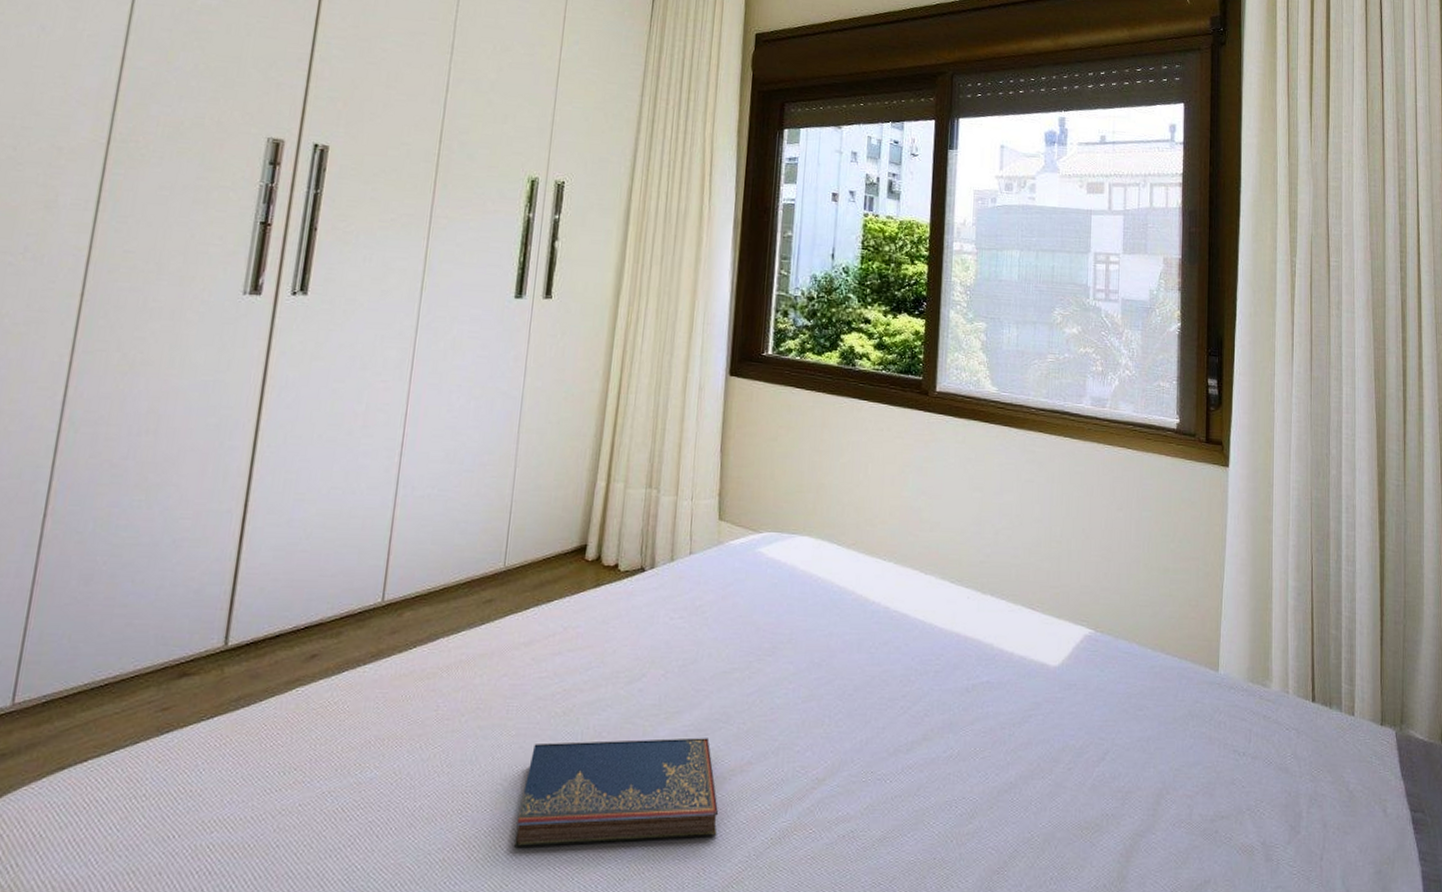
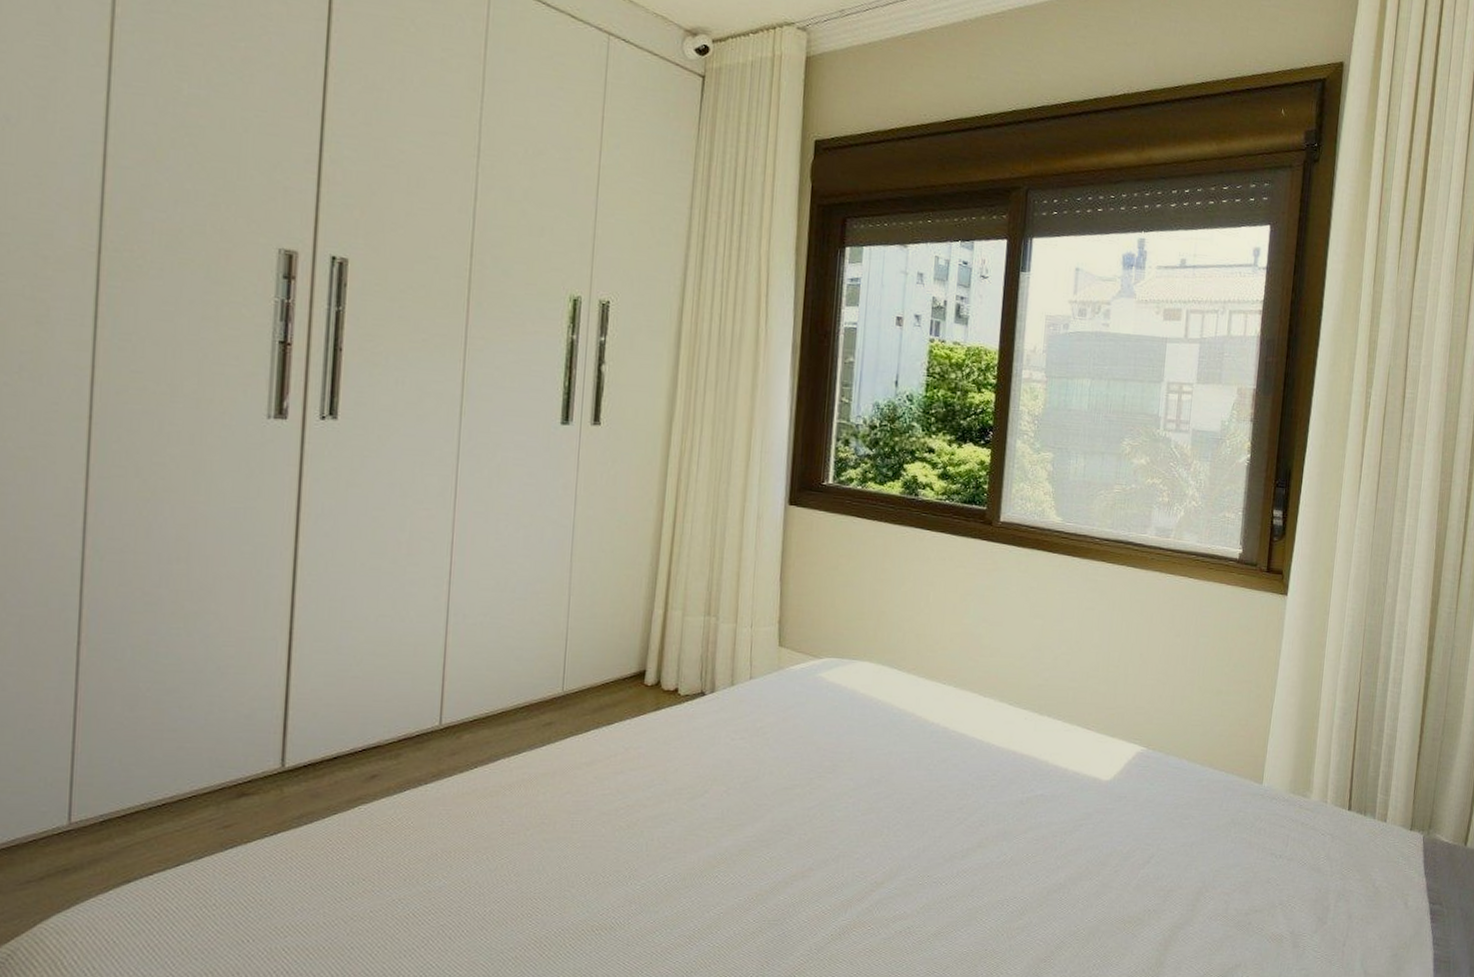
hardcover book: present [514,738,719,847] -> none [584,847,781,946]

